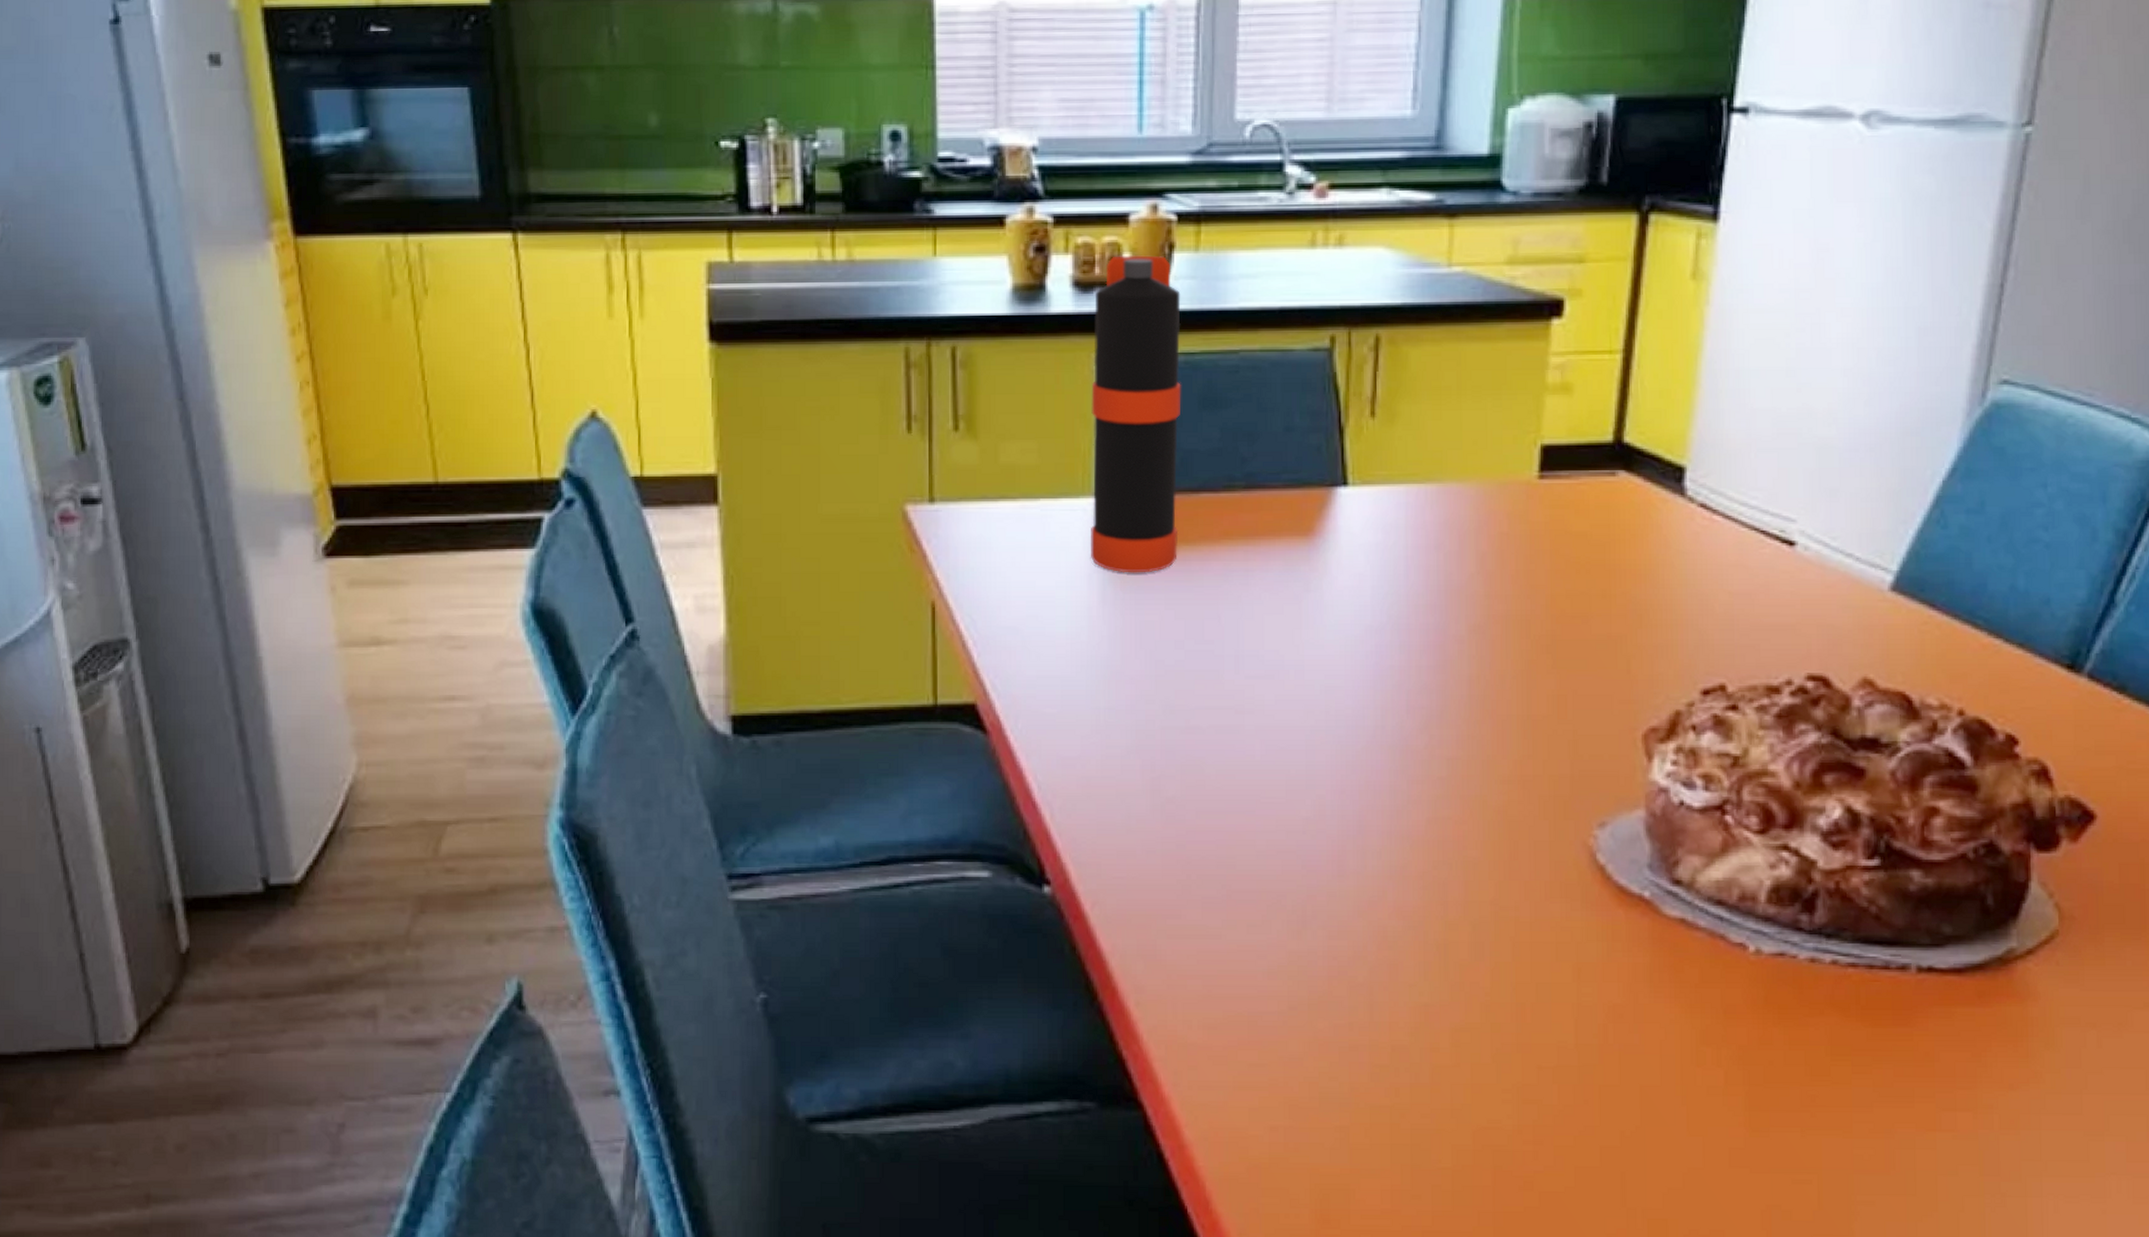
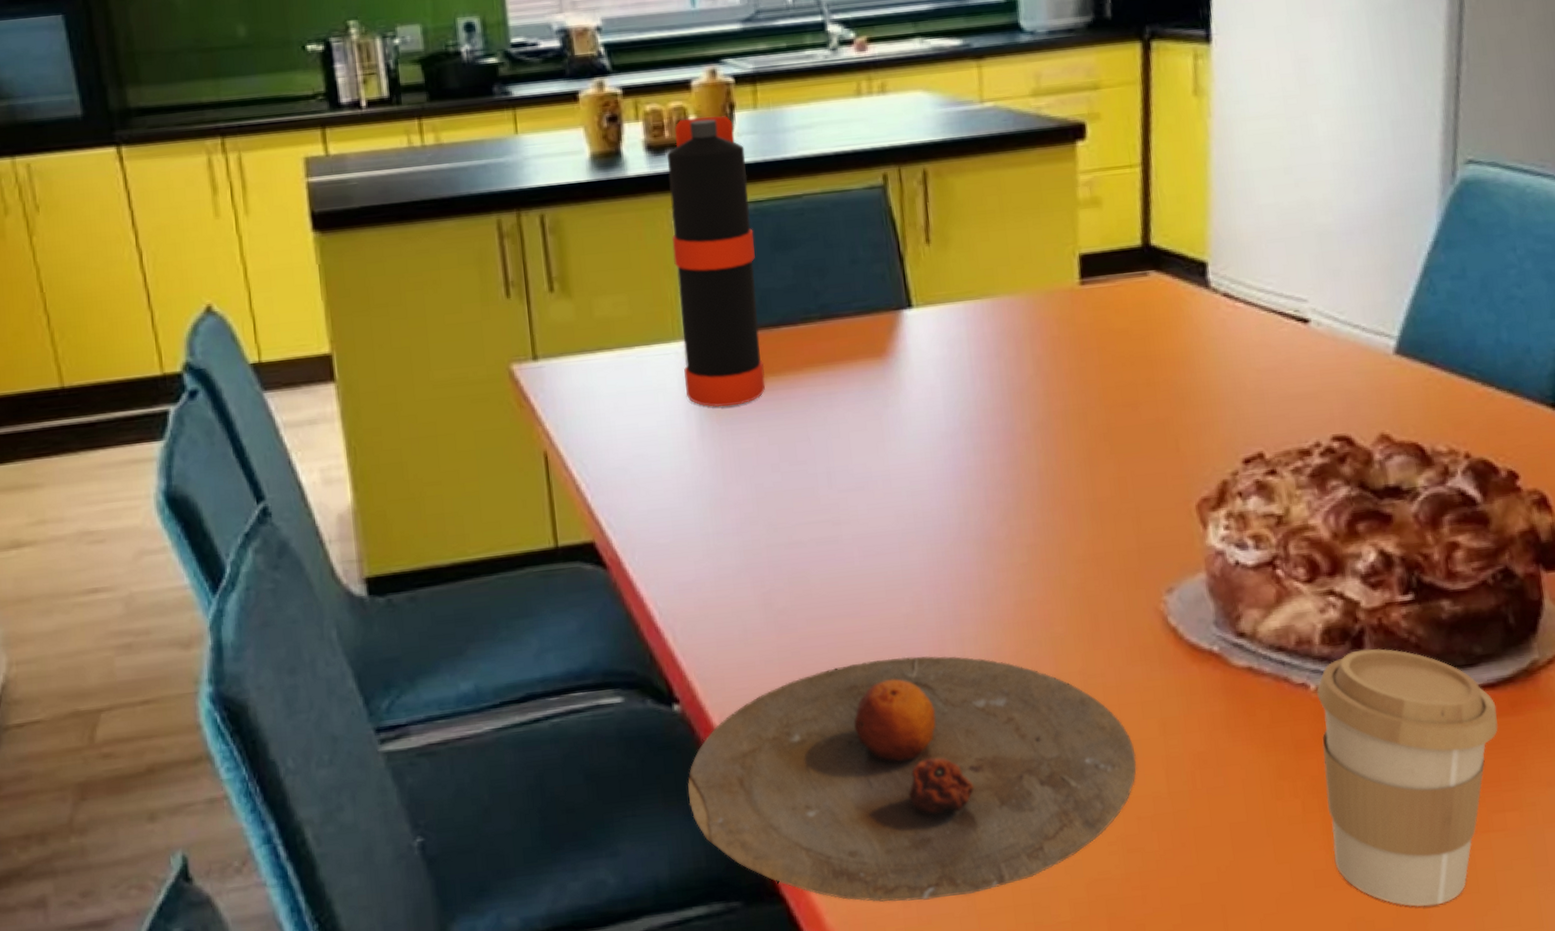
plate: none [1050,863,1544,1126] -> present [688,656,1137,903]
coffee cup: none [1753,914,1961,1203] -> present [1316,649,1498,907]

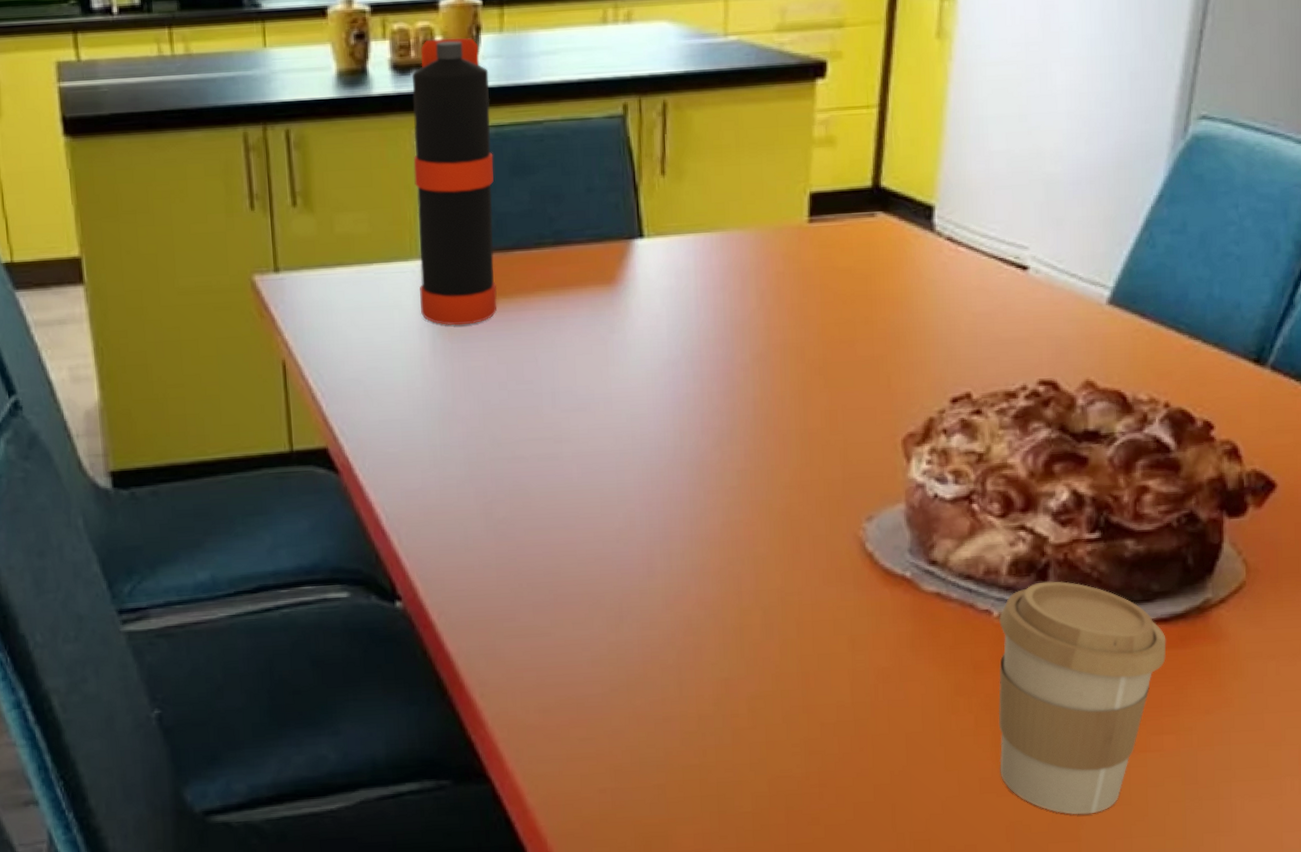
plate: present [688,656,1137,903] -> none [406,568,825,787]

